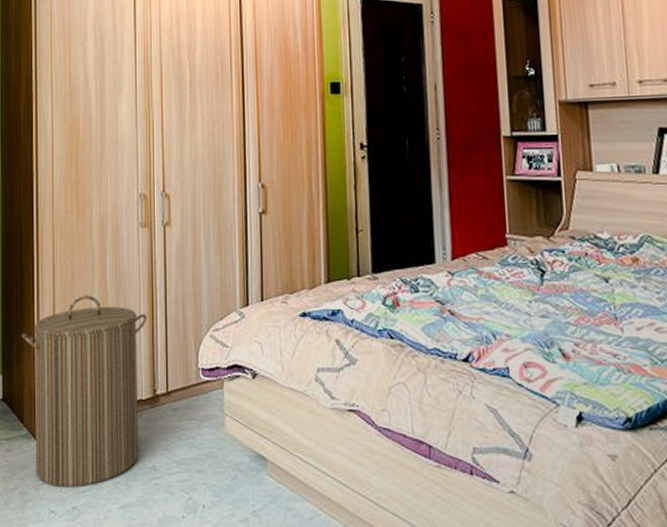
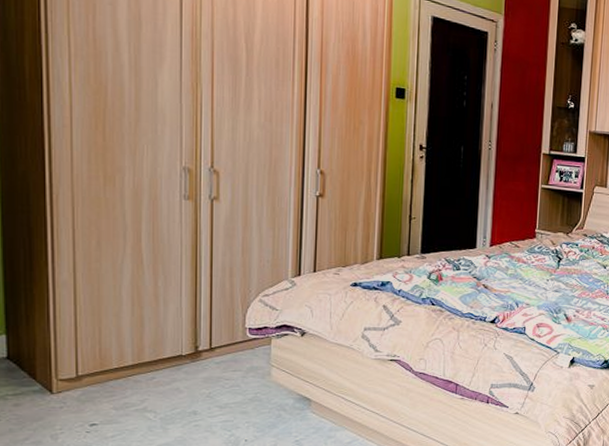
laundry hamper: present [22,296,147,488] -> none [32,260,189,434]

